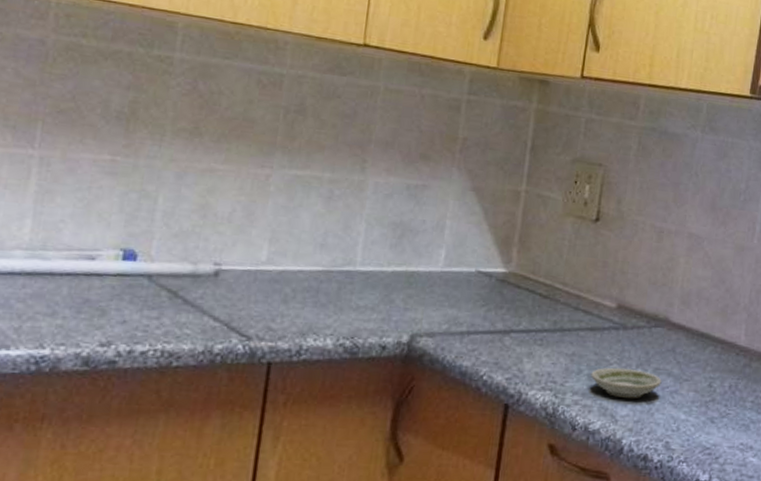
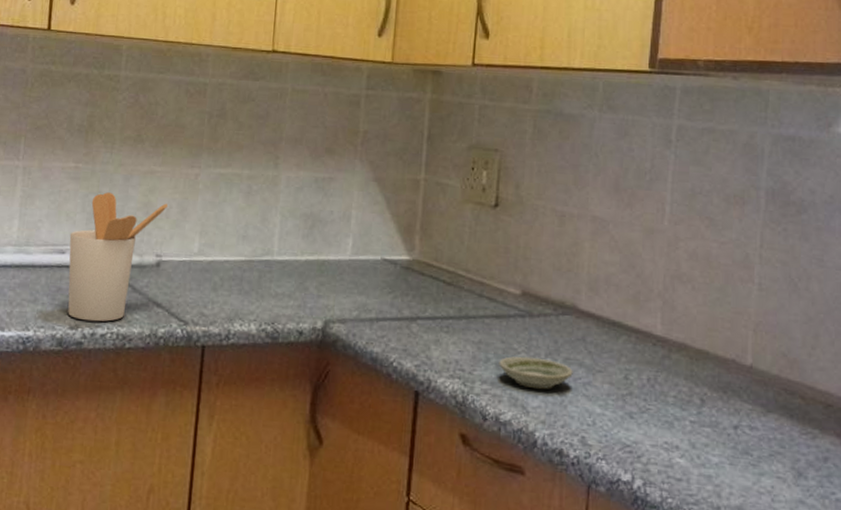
utensil holder: none [97,191,231,338] -> present [68,192,168,322]

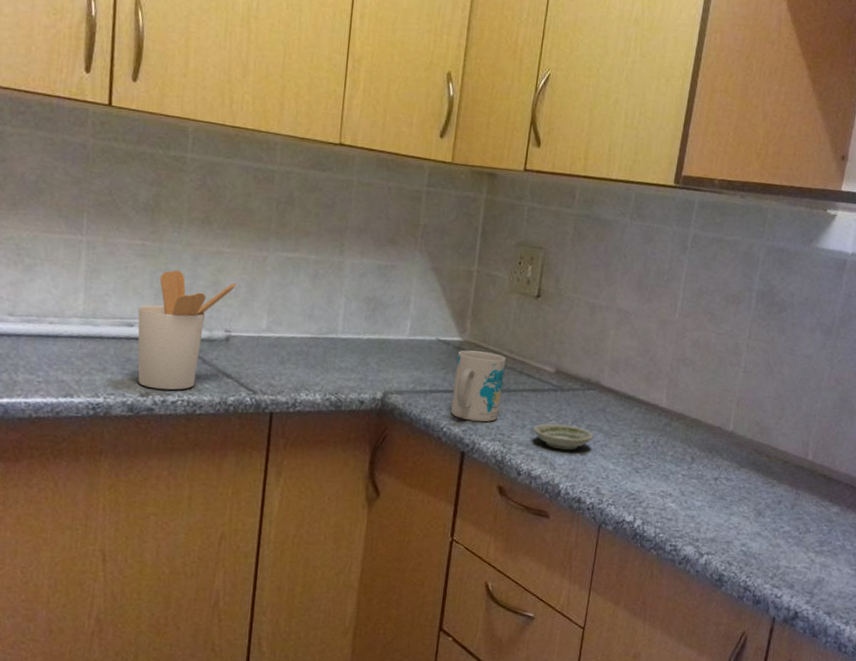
mug: none [402,270,462,356] -> present [451,350,506,422]

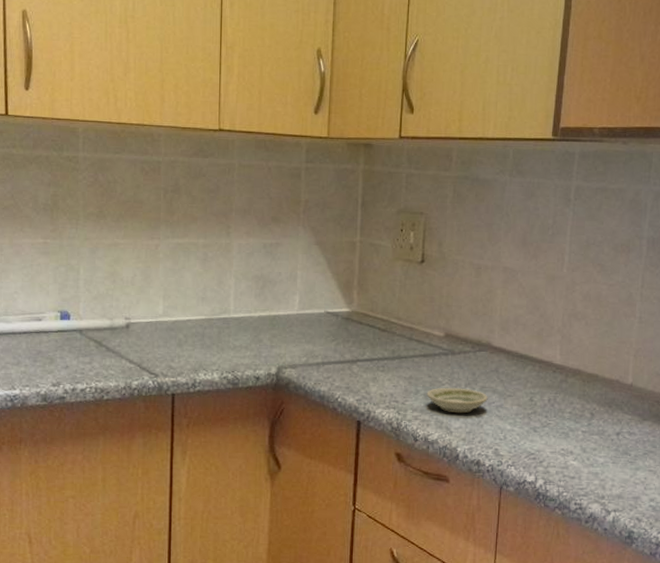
utensil holder: present [137,270,236,390] -> none [44,264,132,379]
mug: present [451,350,506,422] -> none [345,320,395,391]

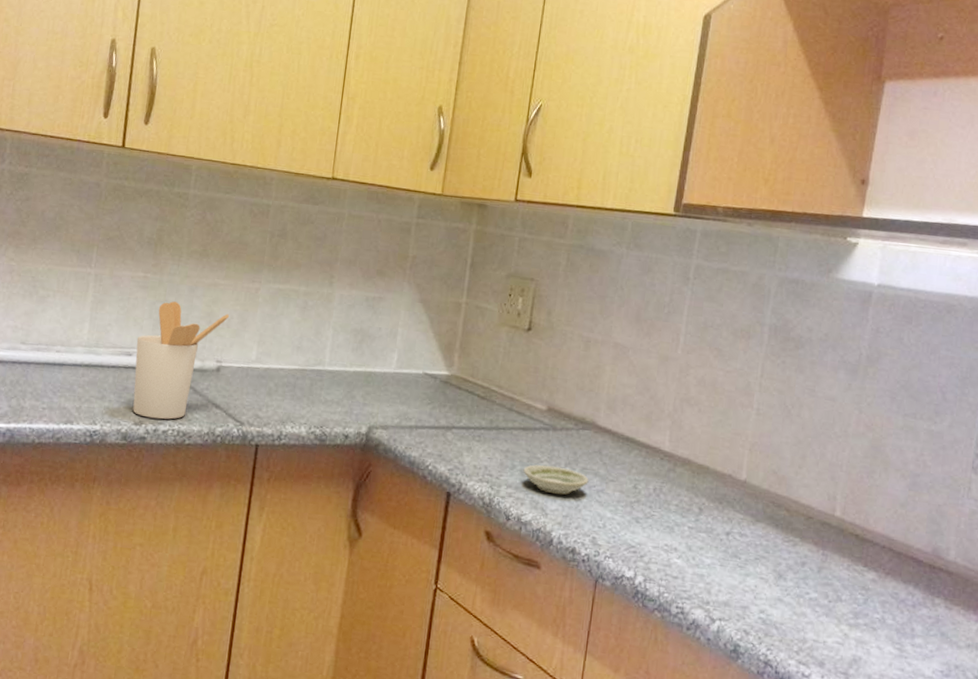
utensil holder: none [44,264,132,379] -> present [133,301,229,420]

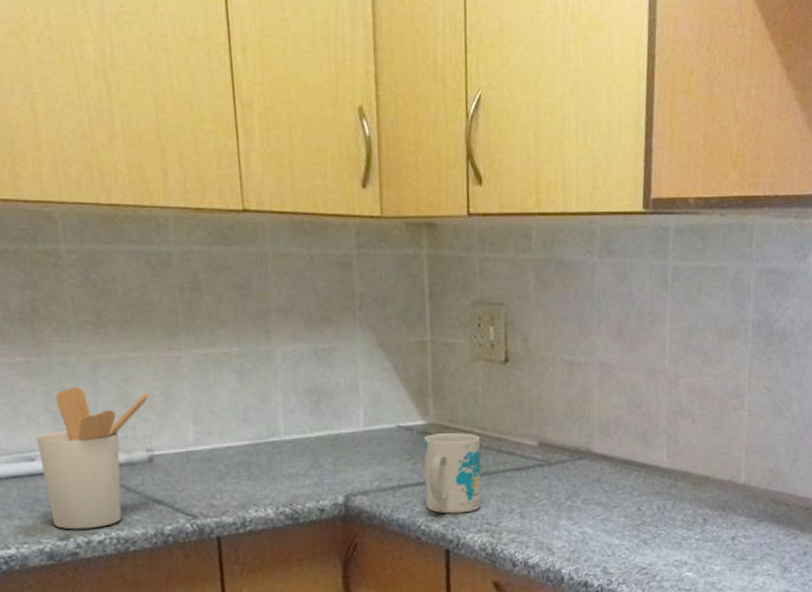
mug: none [437,384,495,462] -> present [423,433,482,514]
saucer: present [523,464,589,495] -> none [523,502,592,532]

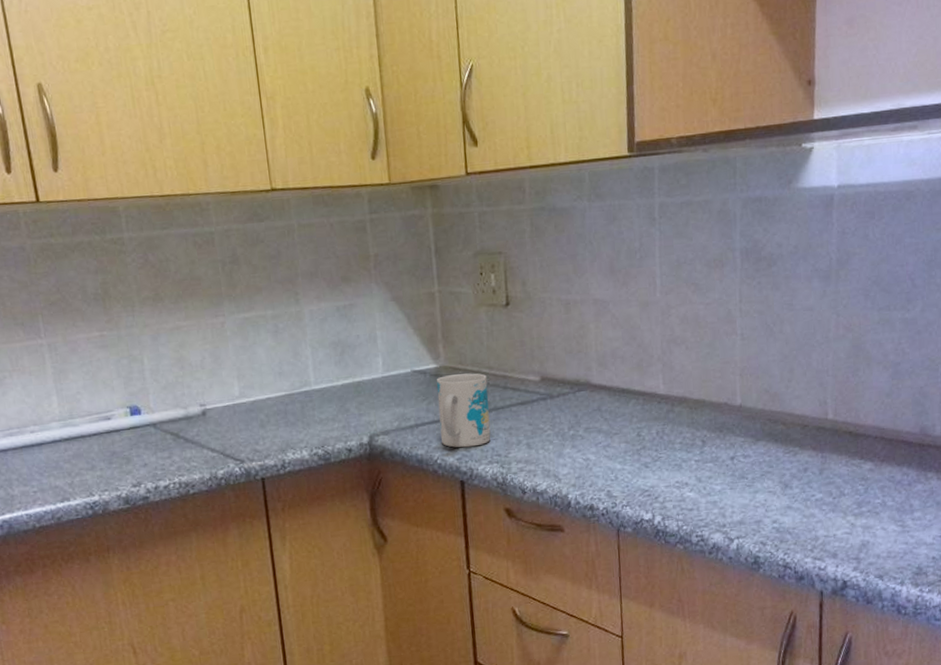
utensil holder: present [36,387,149,530] -> none [111,354,201,477]

